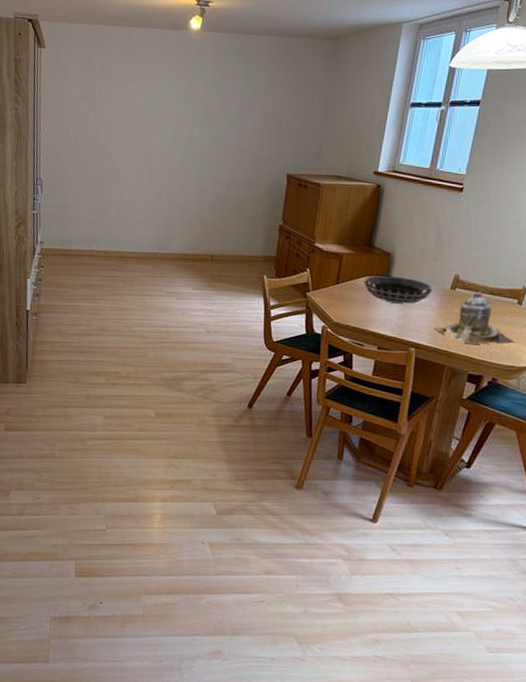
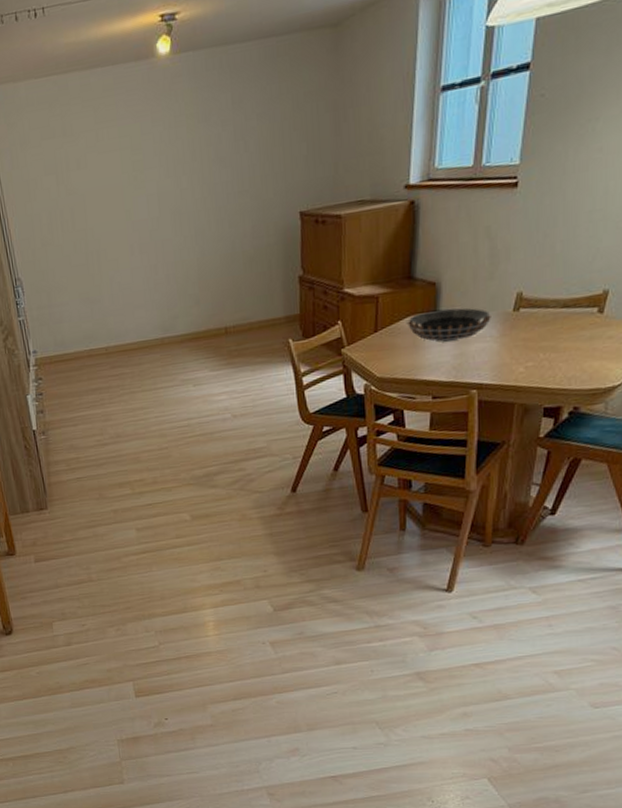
teapot: present [435,292,516,345] -> none [498,307,599,373]

